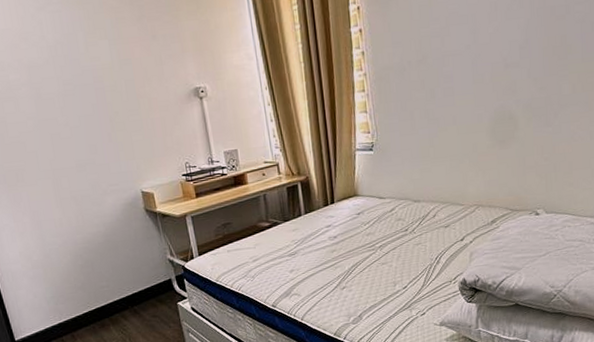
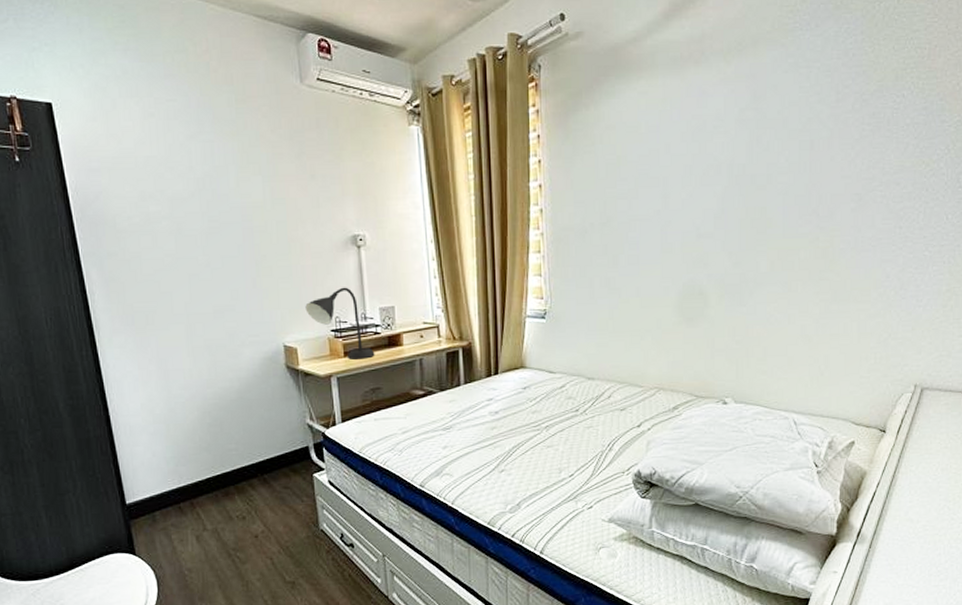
desk lamp: none [157,135,224,200] -> present [305,287,375,360]

